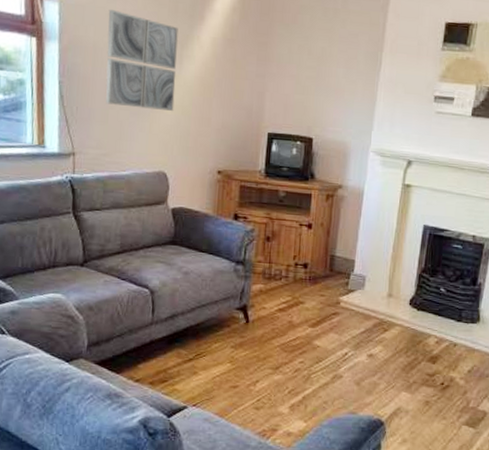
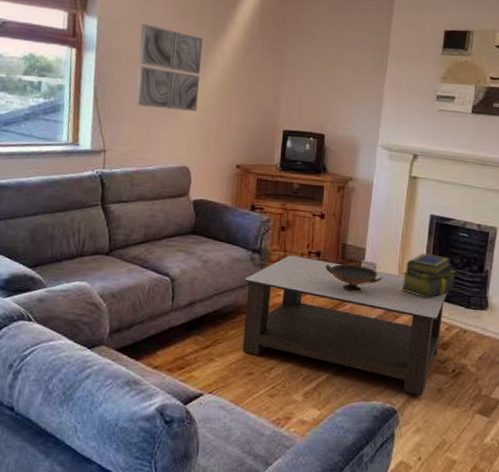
coffee table: none [226,266,439,408] -> present [242,255,448,396]
decorative bowl: none [313,276,374,305] -> present [326,264,384,293]
stack of books: none [390,265,448,311] -> present [400,253,456,298]

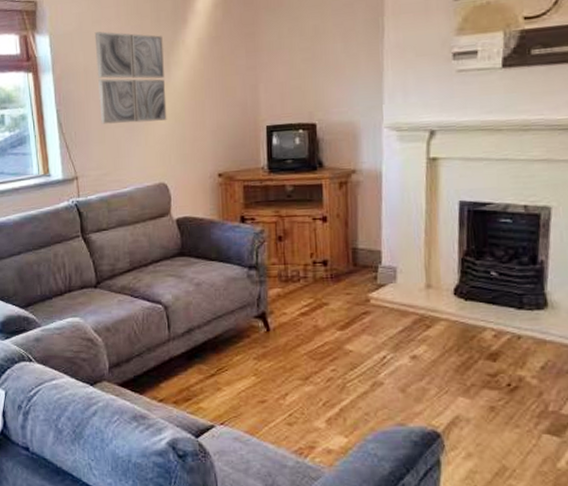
coffee table: present [242,255,448,396] -> none [243,267,492,416]
decorative bowl: present [326,264,384,293] -> none [335,271,408,303]
stack of books: present [400,253,456,298] -> none [429,248,500,302]

